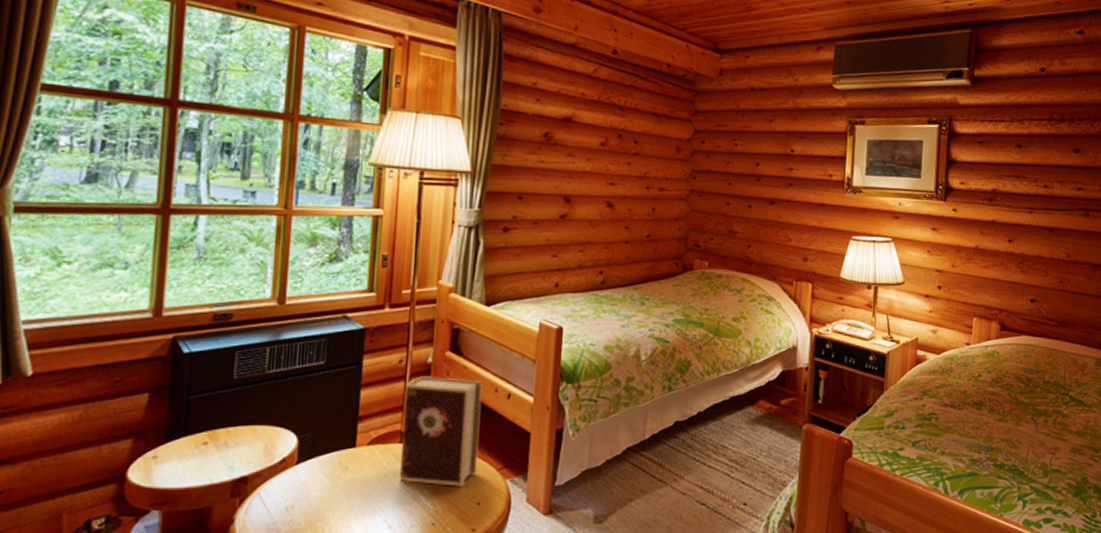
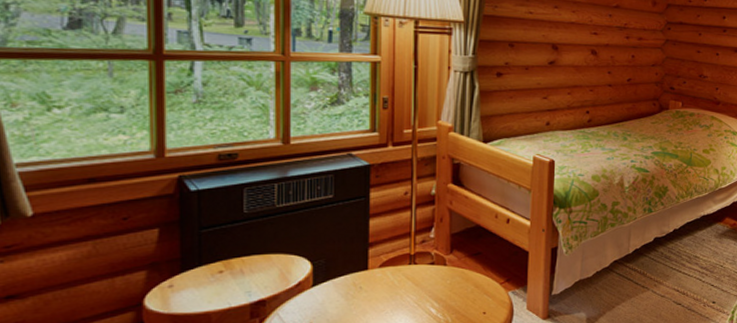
book: present [399,376,483,487] -> none [410,206,484,300]

